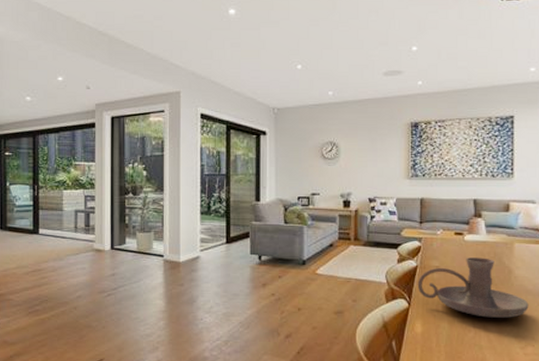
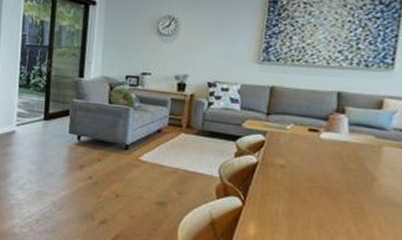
candle holder: present [417,257,529,318] -> none [255,158,392,232]

